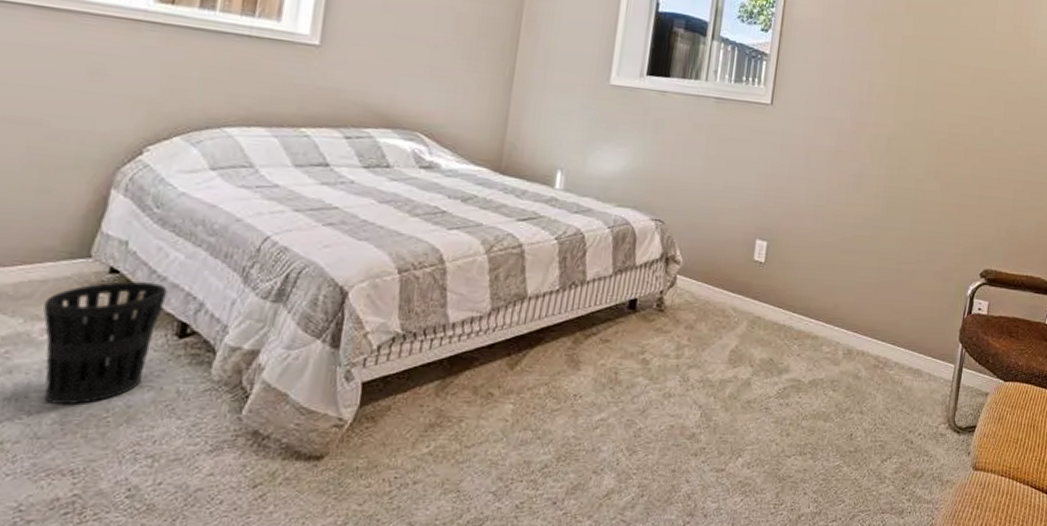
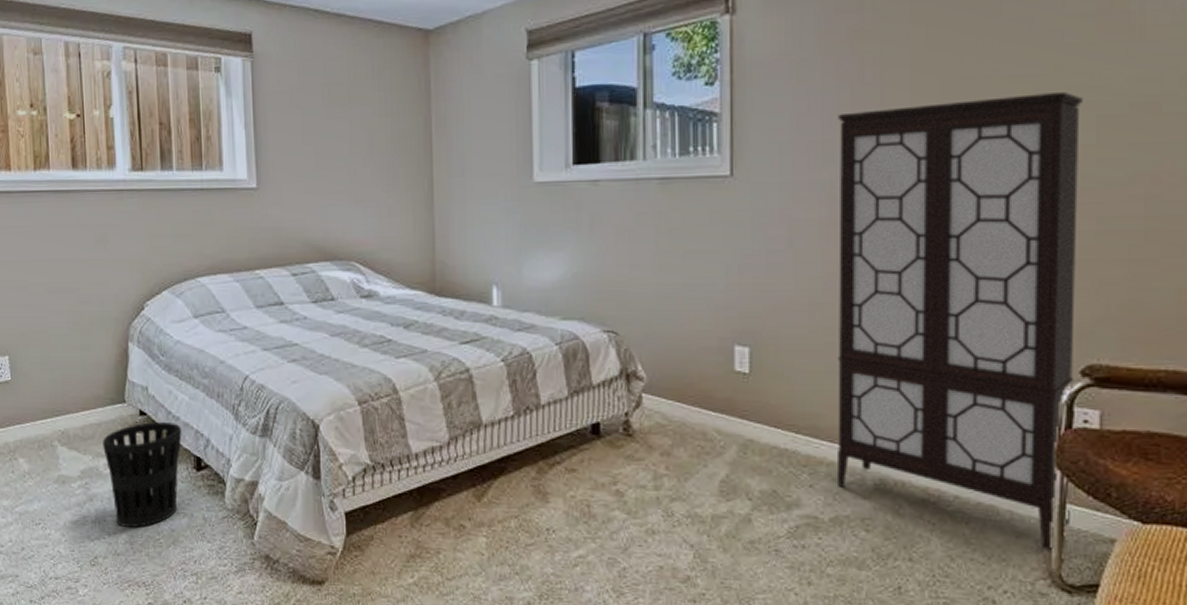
display cabinet: none [817,71,999,401] -> present [836,92,1083,549]

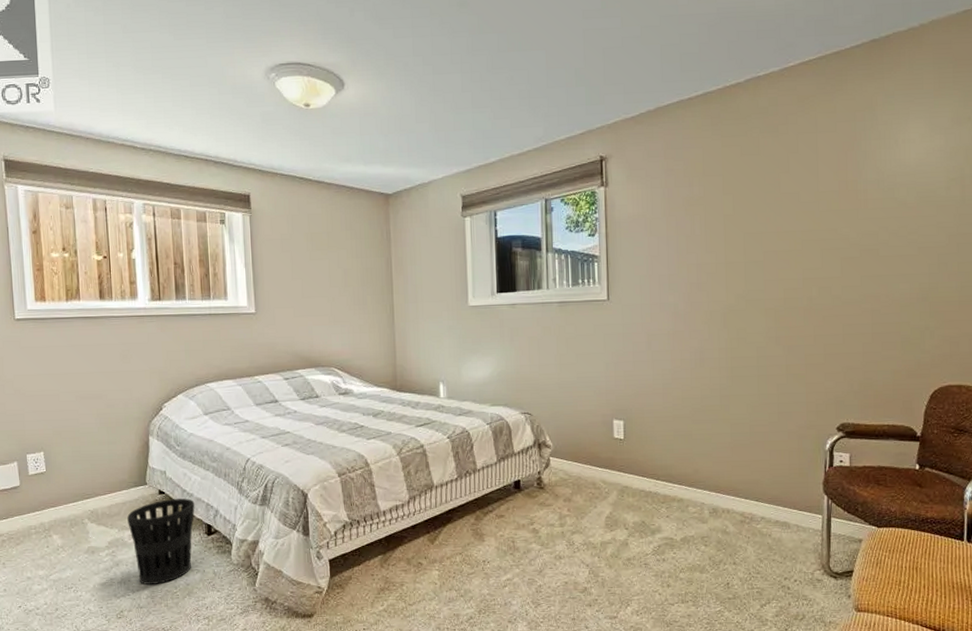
display cabinet: present [836,92,1083,549] -> none [678,242,834,549]

